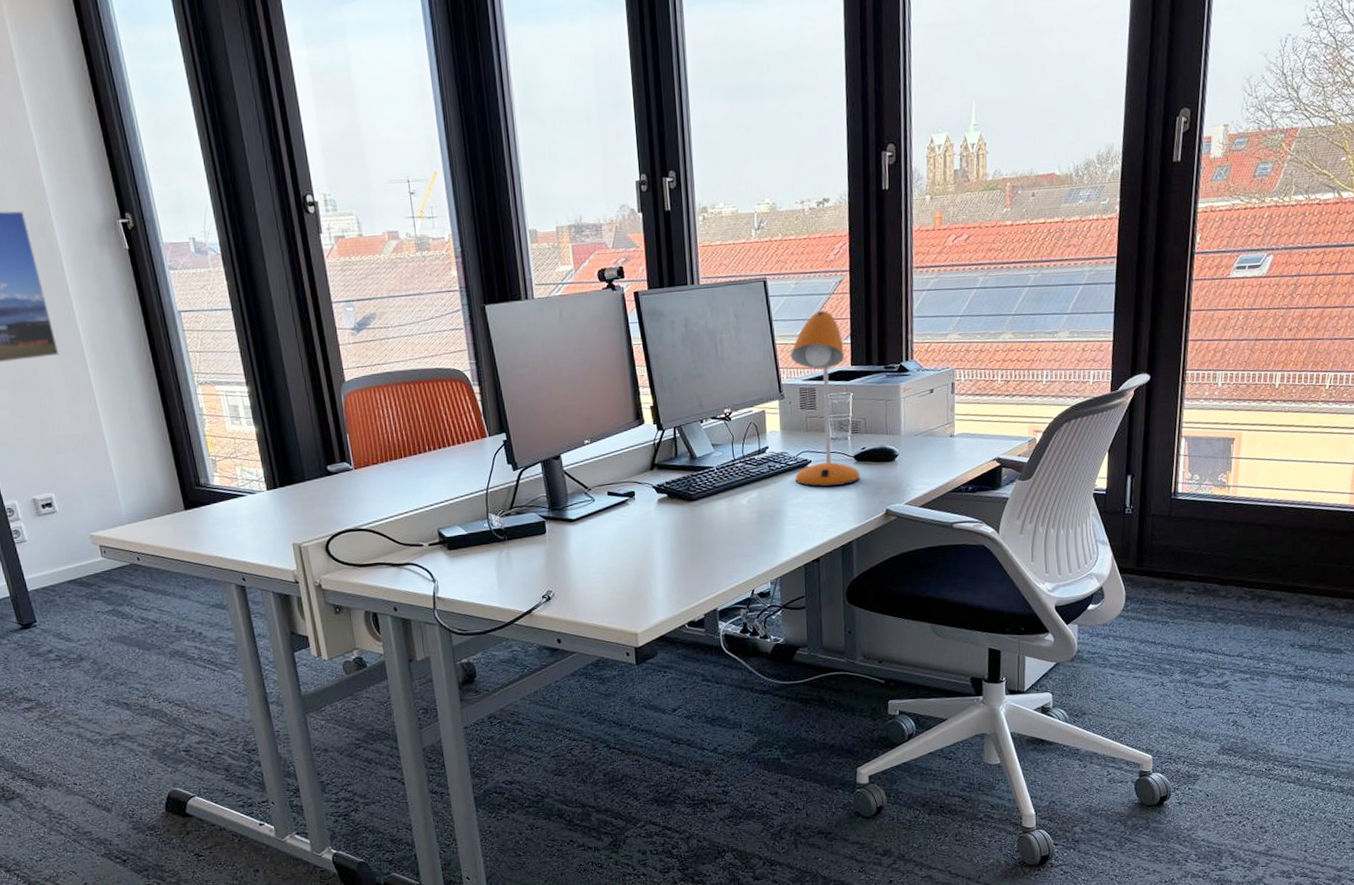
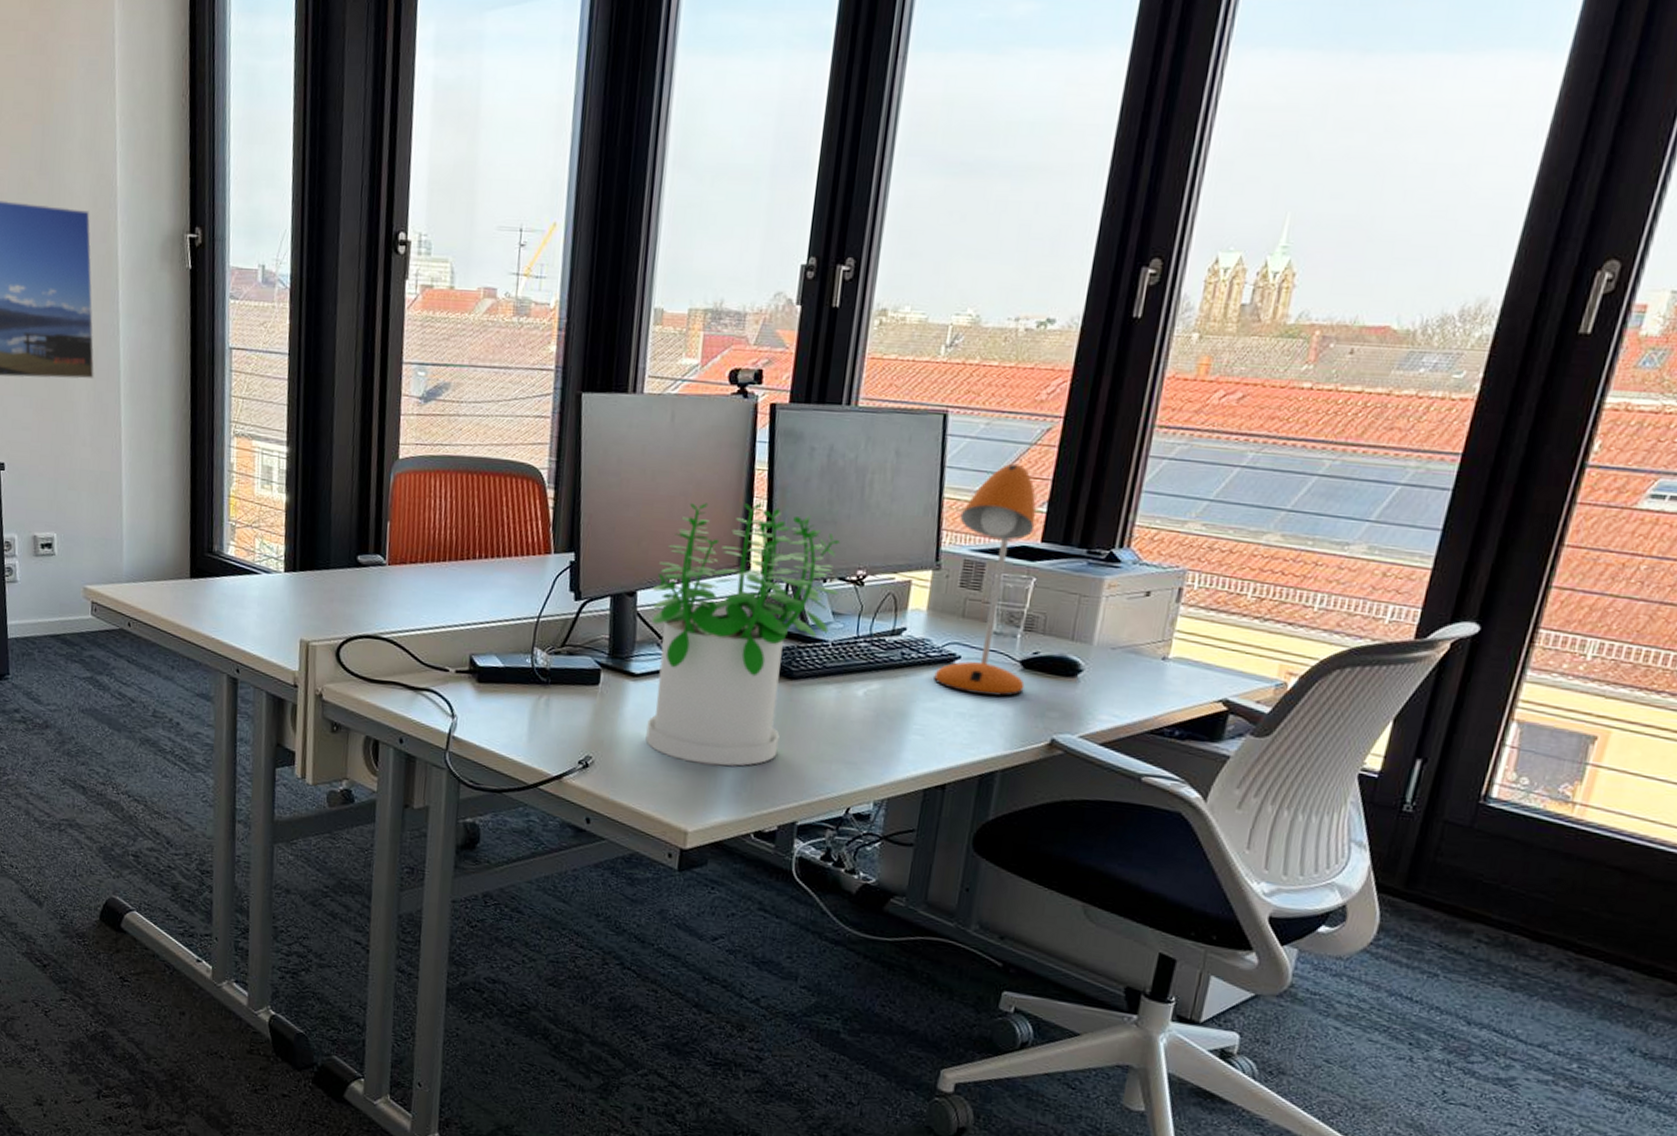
potted plant: none [572,370,714,579] -> present [645,503,841,766]

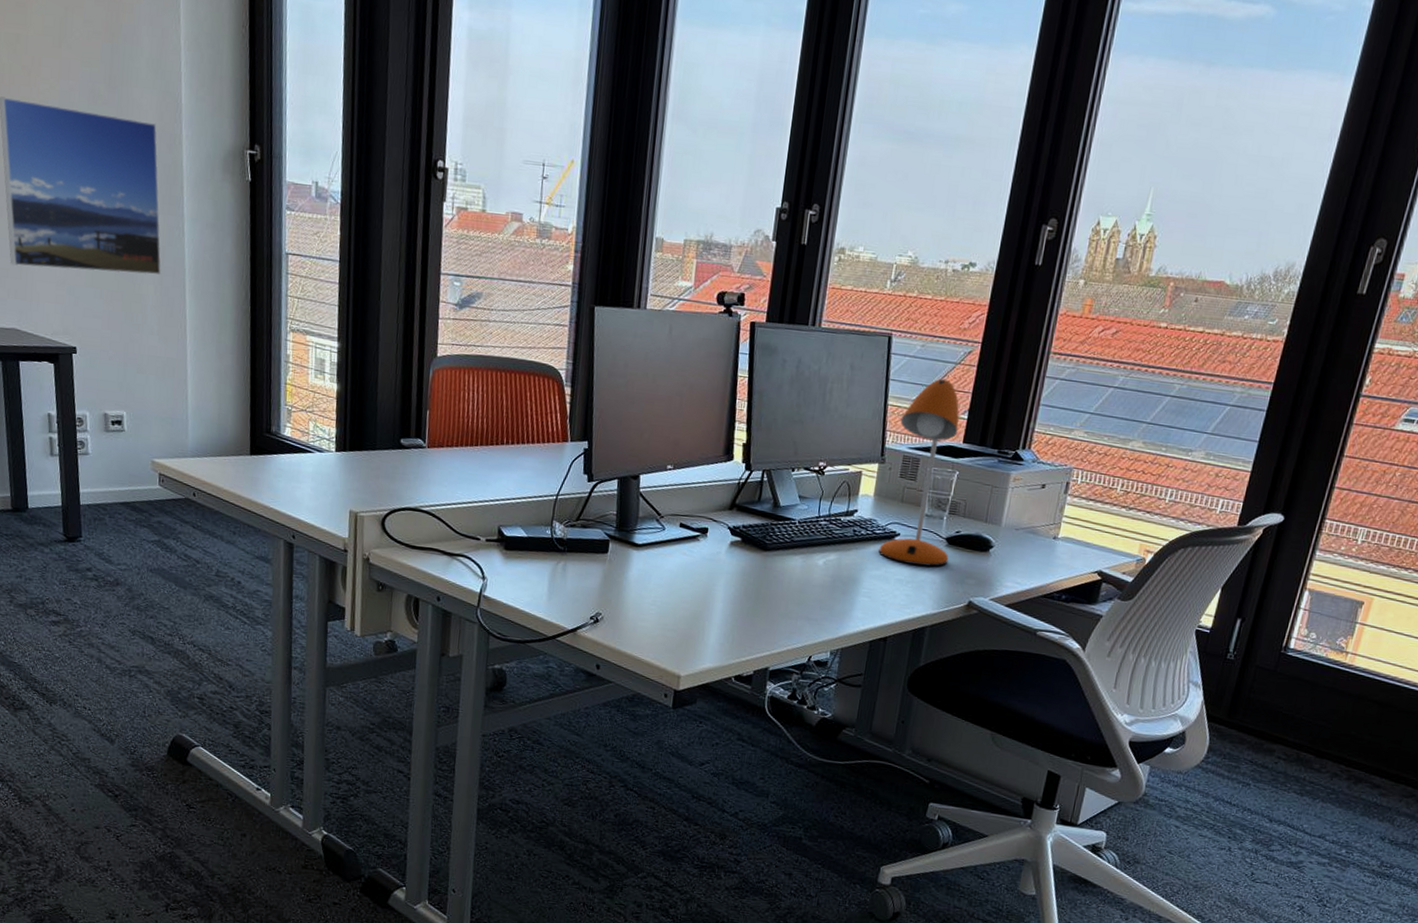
potted plant: present [645,503,841,766] -> none [646,402,806,622]

